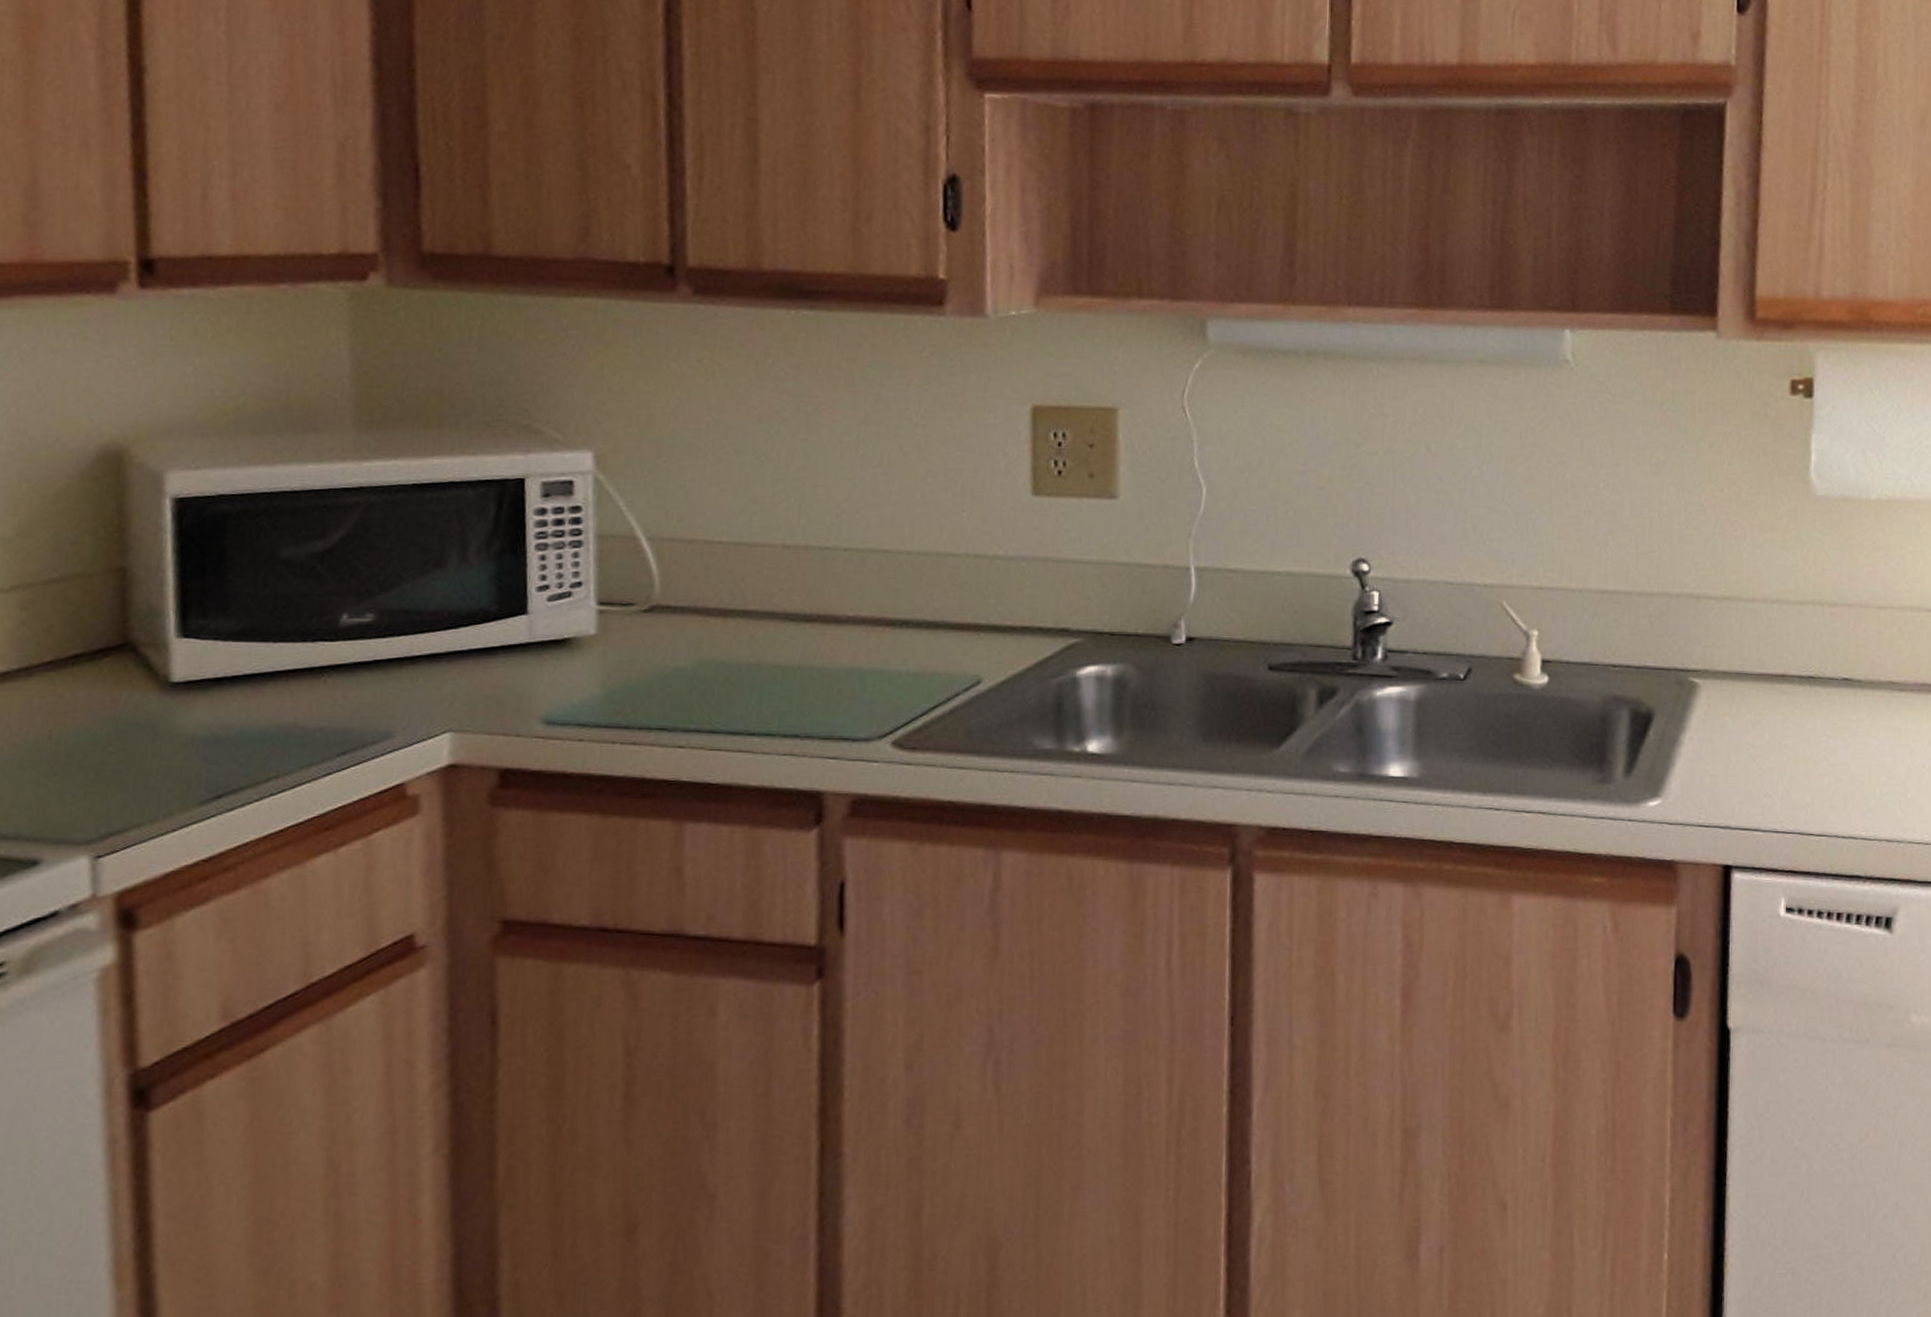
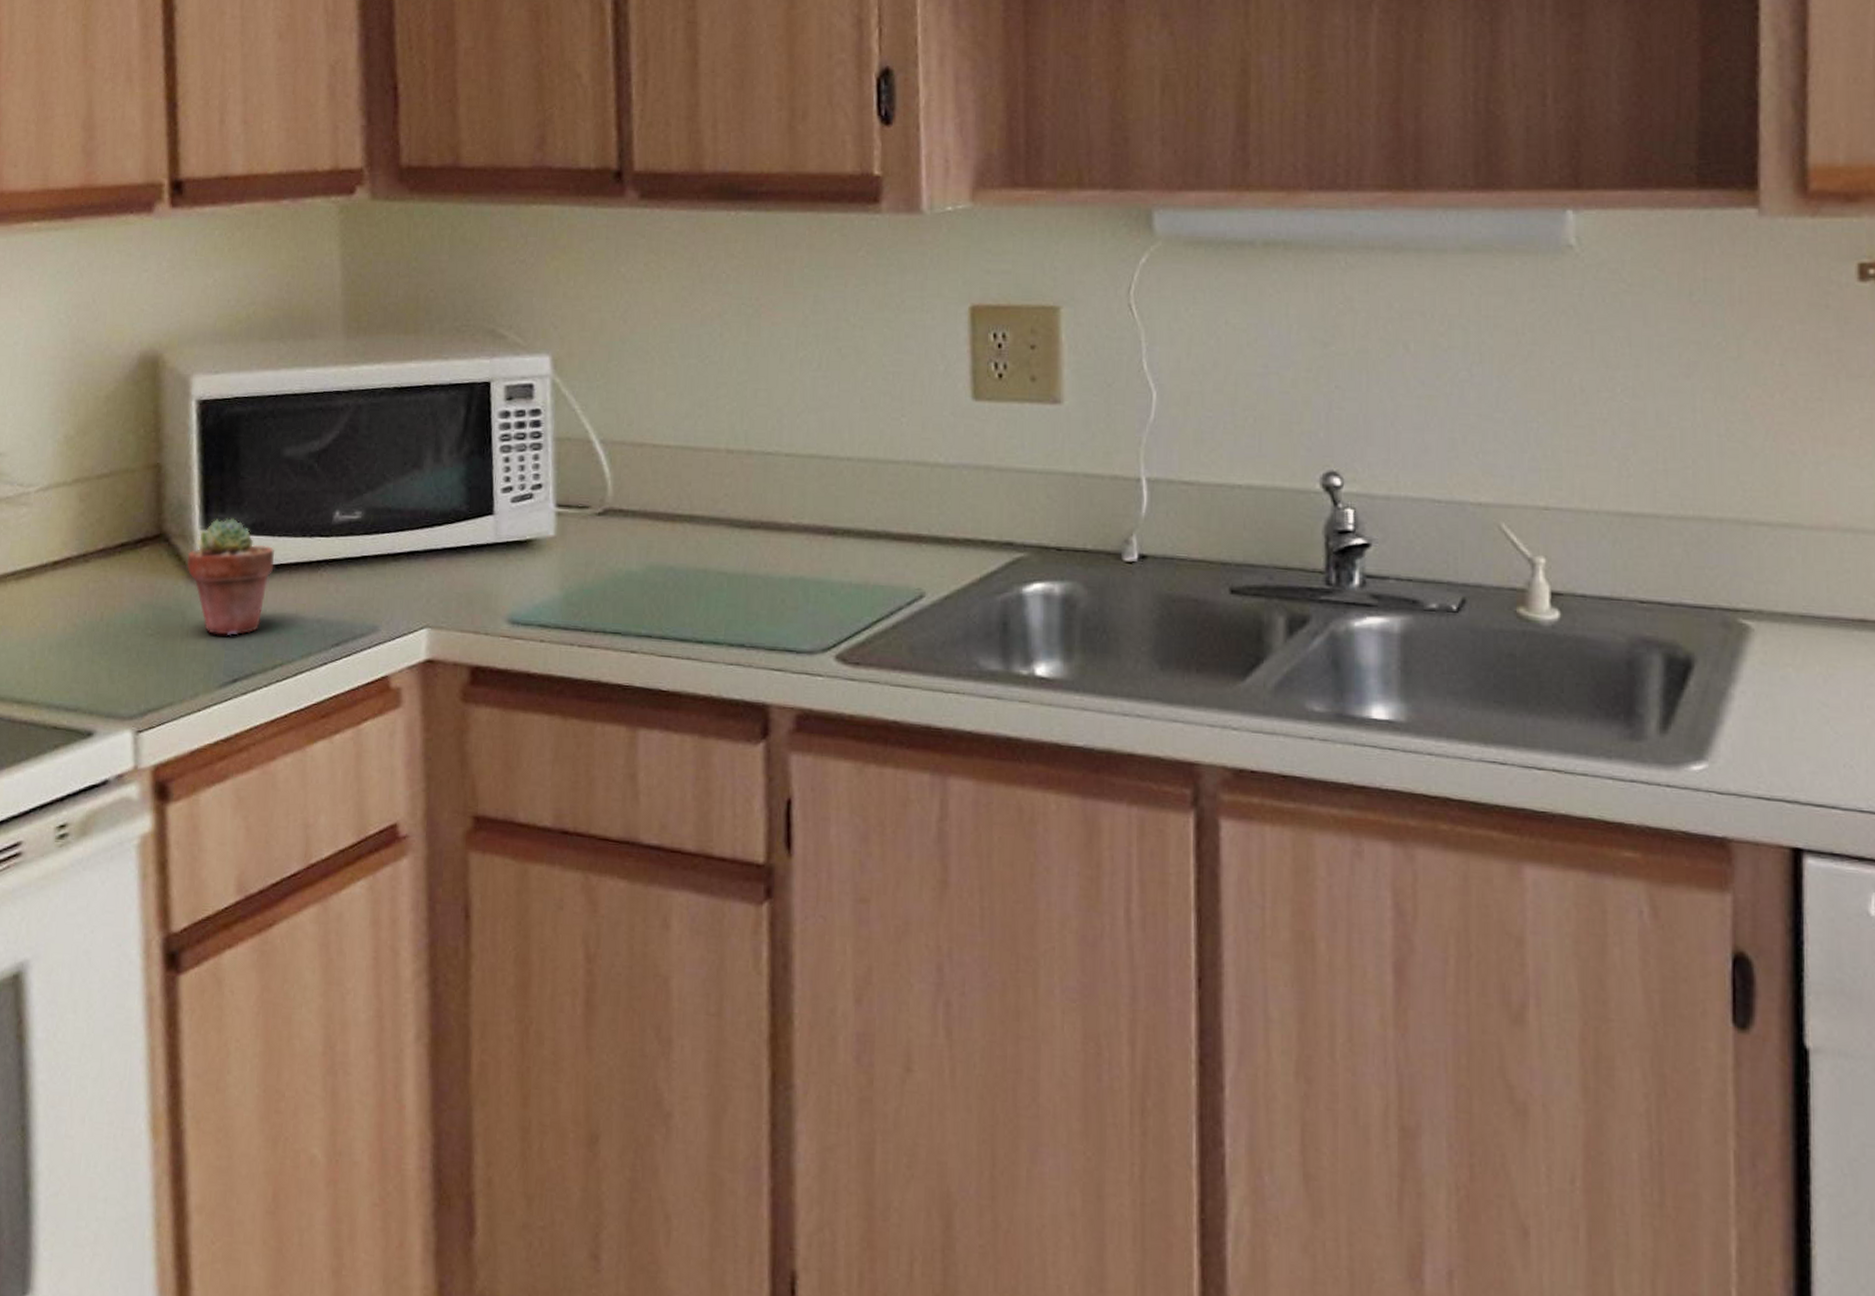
potted succulent: none [158,623,268,749] -> present [186,517,274,636]

